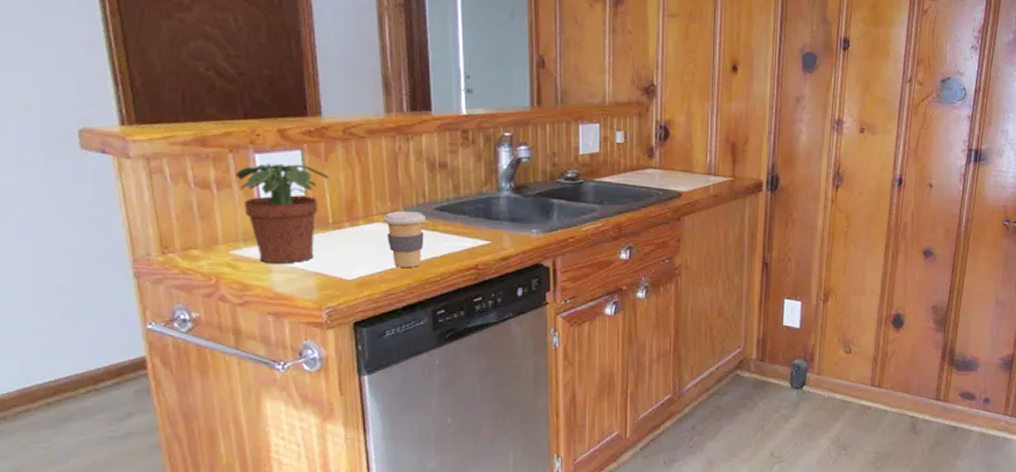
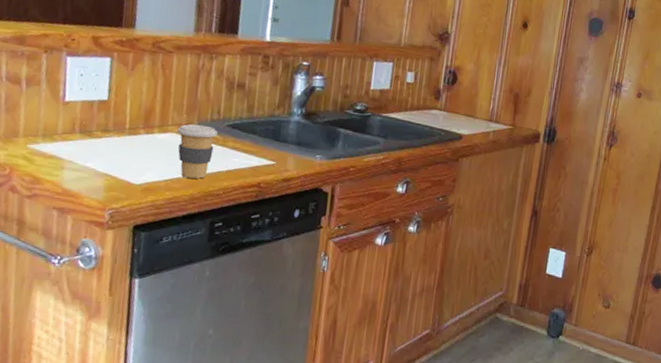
potted plant: present [235,163,329,264] -> none [45,66,133,163]

